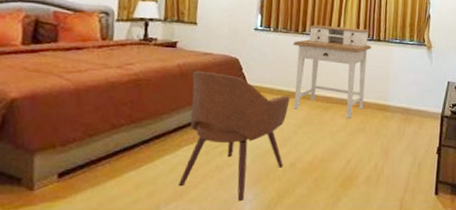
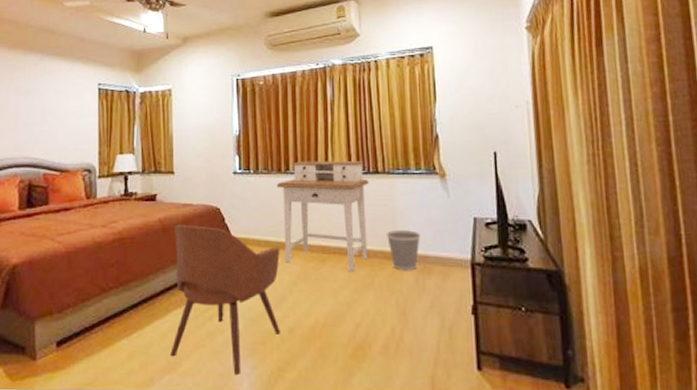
wastebasket: none [380,87,407,120] -> present [385,230,420,271]

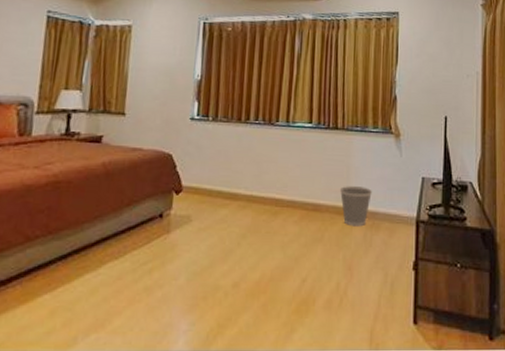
chair: present [171,224,280,374] -> none [100,169,232,331]
desk: present [276,160,369,273] -> none [234,111,328,227]

